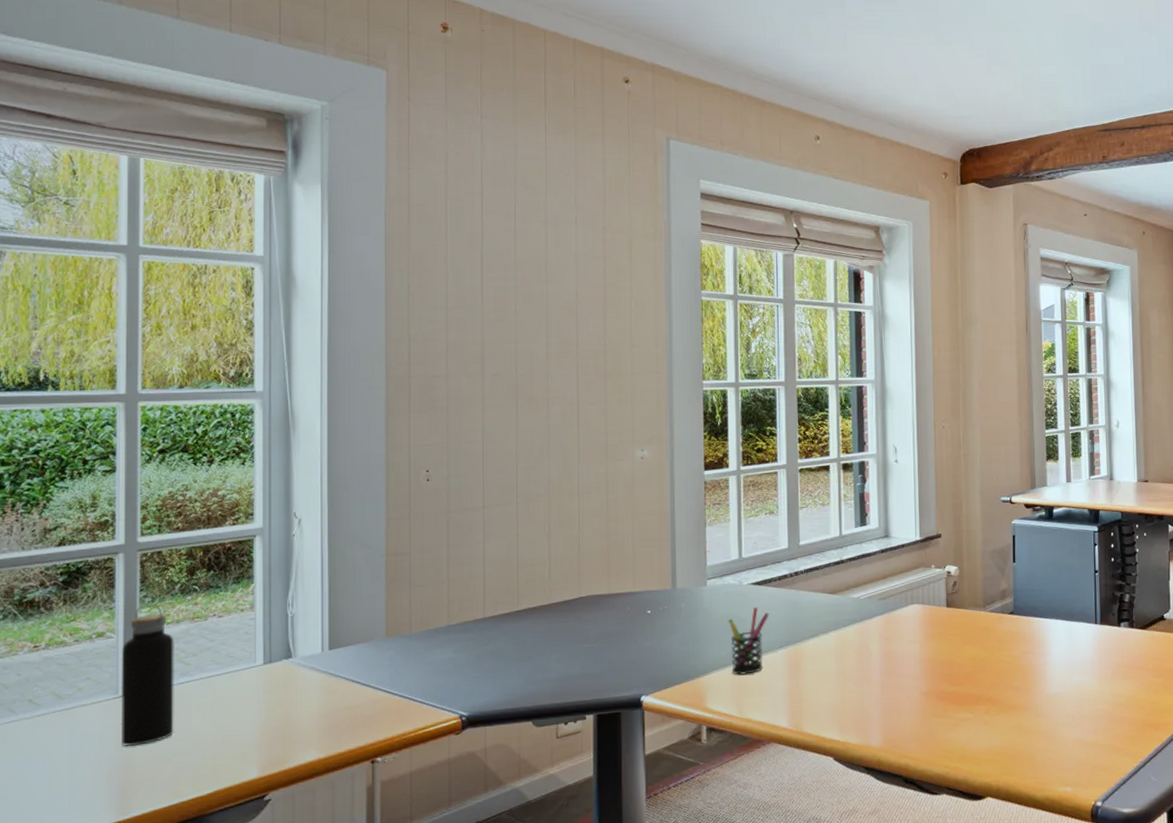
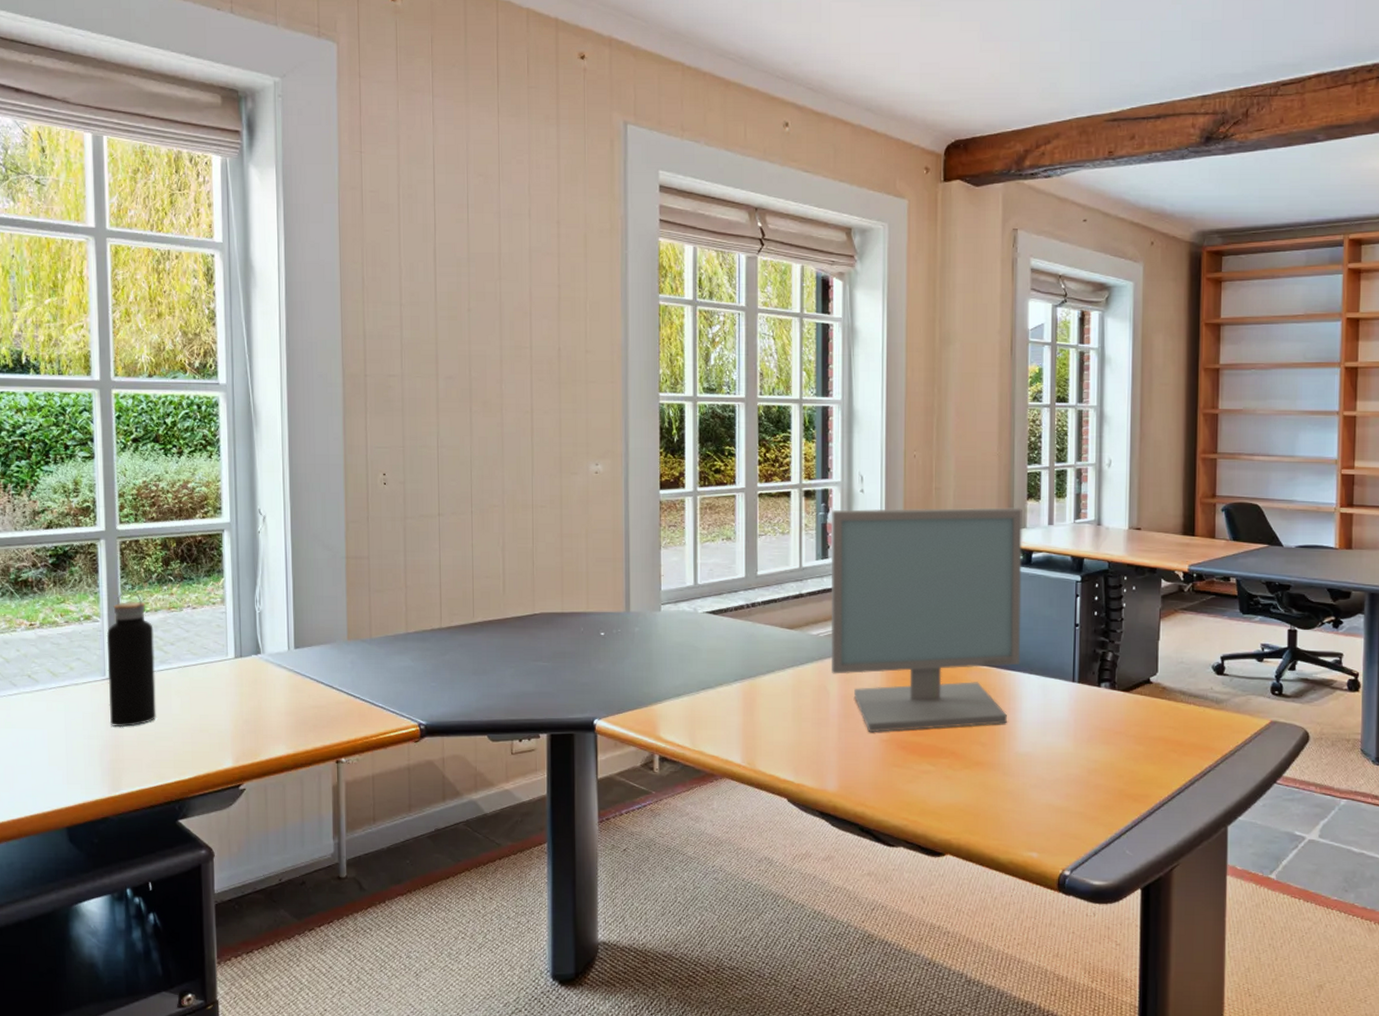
pen holder: present [728,607,769,675] -> none [682,636,725,706]
computer monitor: none [869,468,1048,687] -> present [831,507,1022,733]

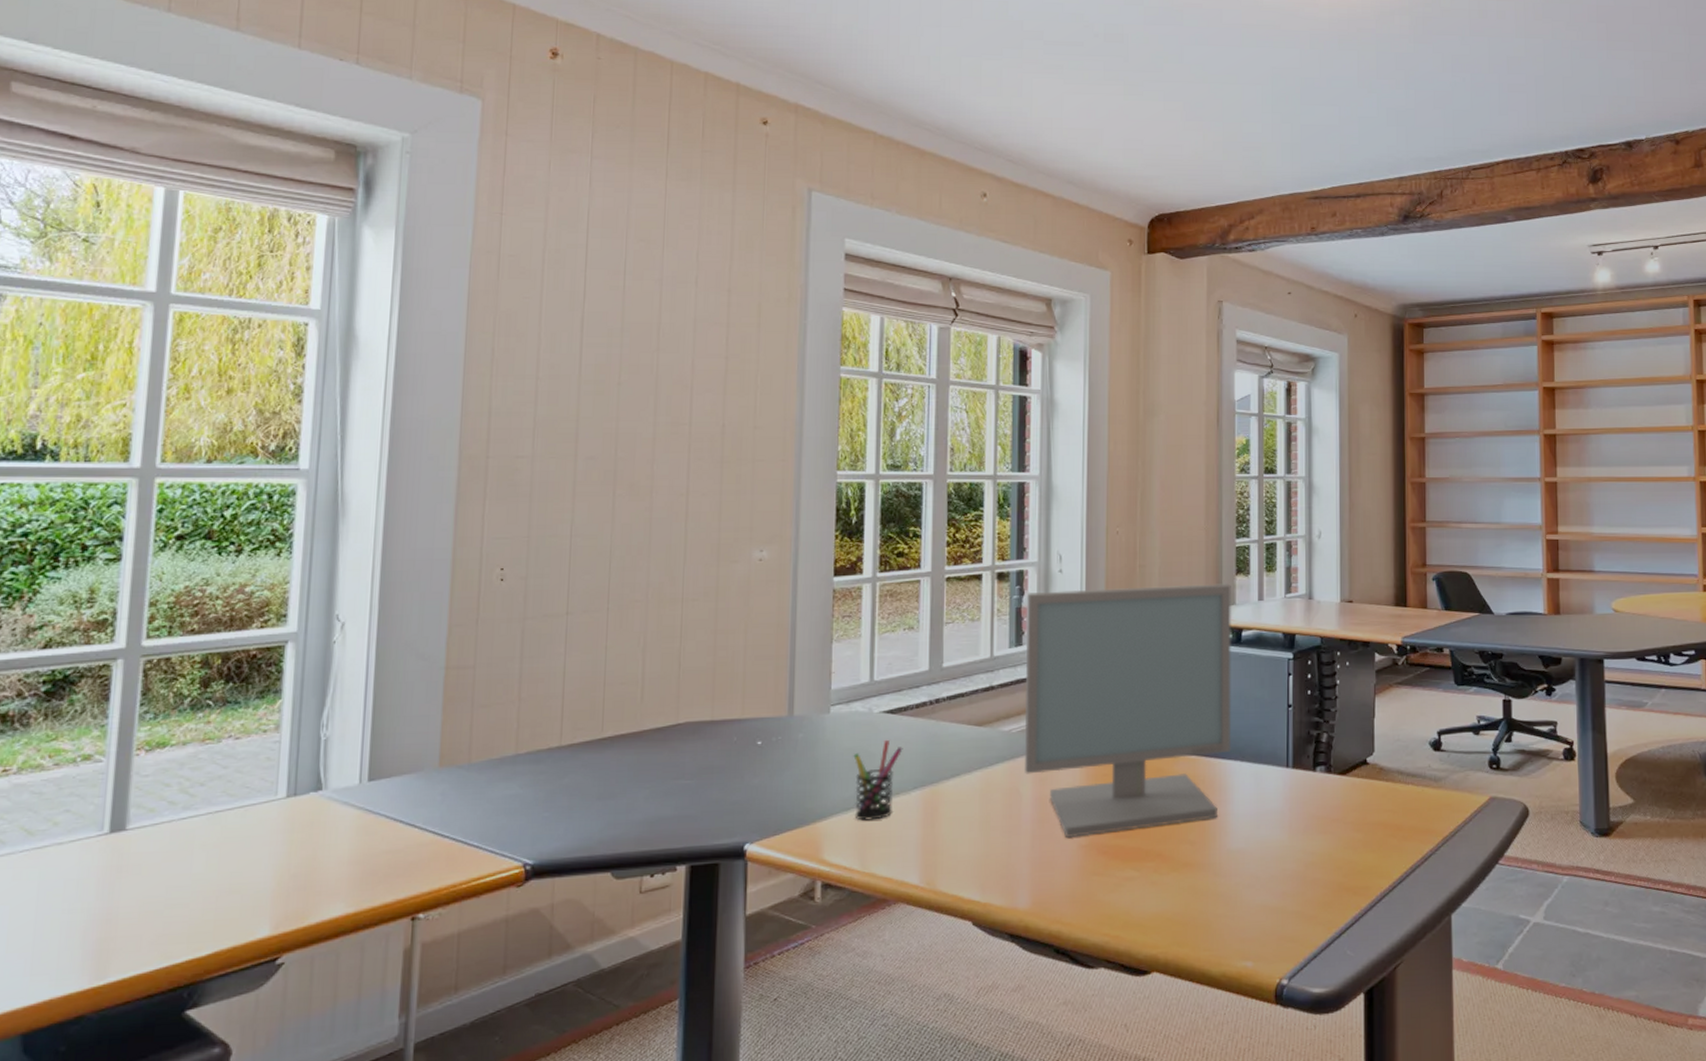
water bottle: present [106,591,156,728] -> none [103,722,178,896]
pen holder: none [682,636,725,706] -> present [853,739,903,821]

